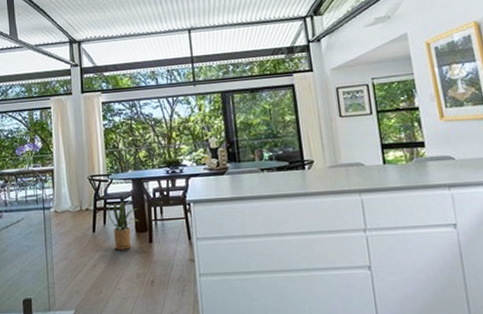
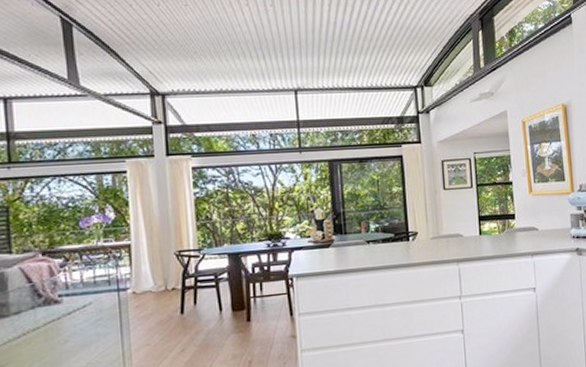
house plant: present [107,202,139,250] -> none [198,280,236,332]

